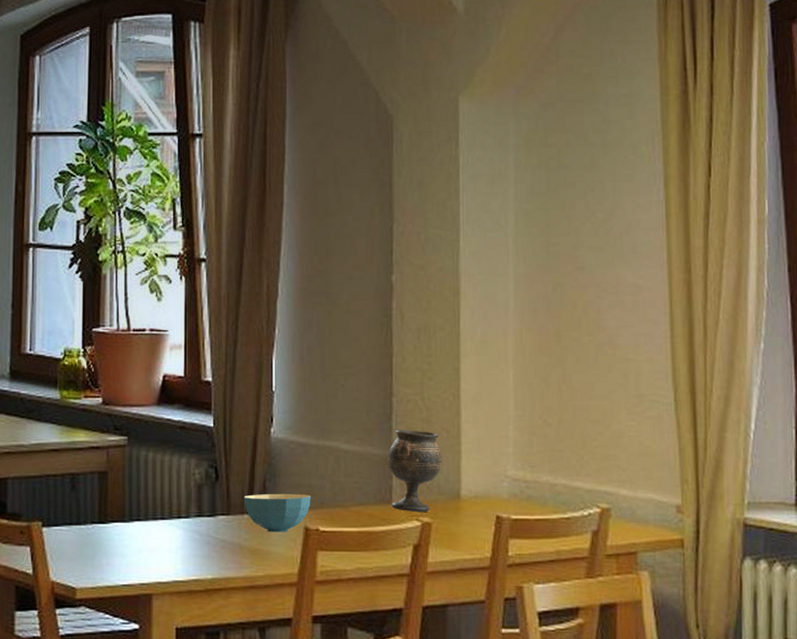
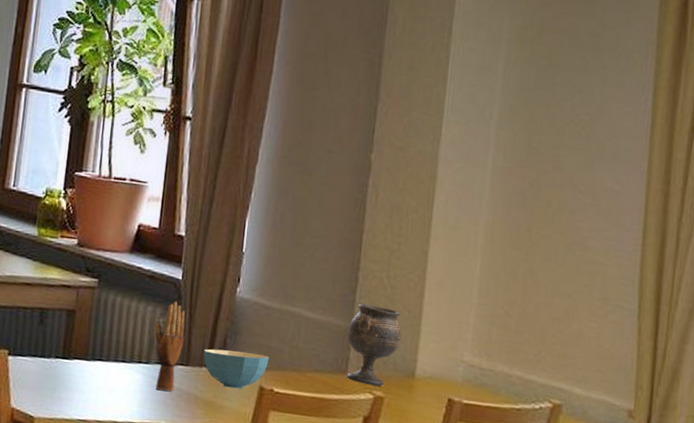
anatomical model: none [191,450,222,543] -> present [155,301,185,391]

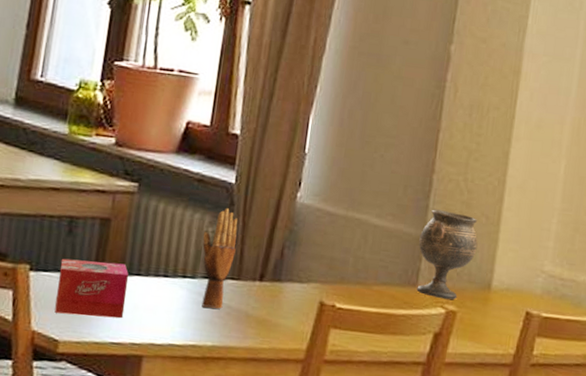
tissue box: none [30,345,92,399] -> present [55,258,129,319]
cereal bowl: present [203,349,269,389] -> none [257,260,331,305]

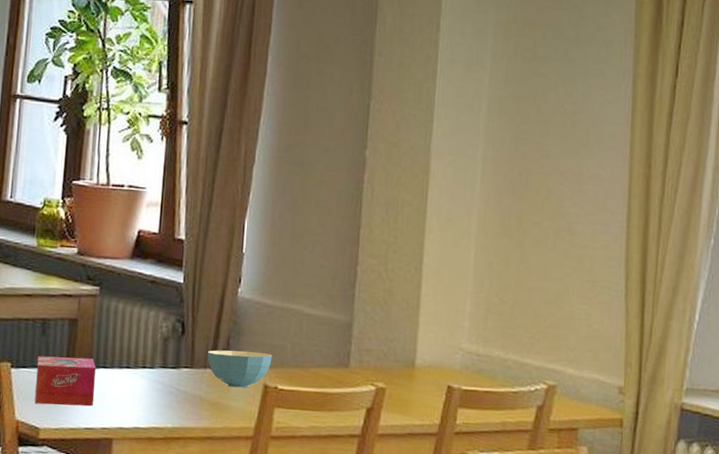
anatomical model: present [202,208,238,309] -> none [158,305,188,394]
cereal bowl: none [257,260,331,305] -> present [207,350,272,388]
goblet: present [416,209,478,300] -> none [348,297,401,378]

